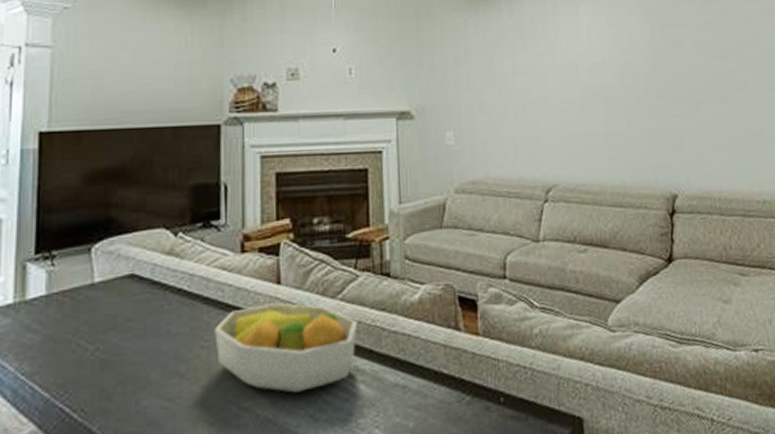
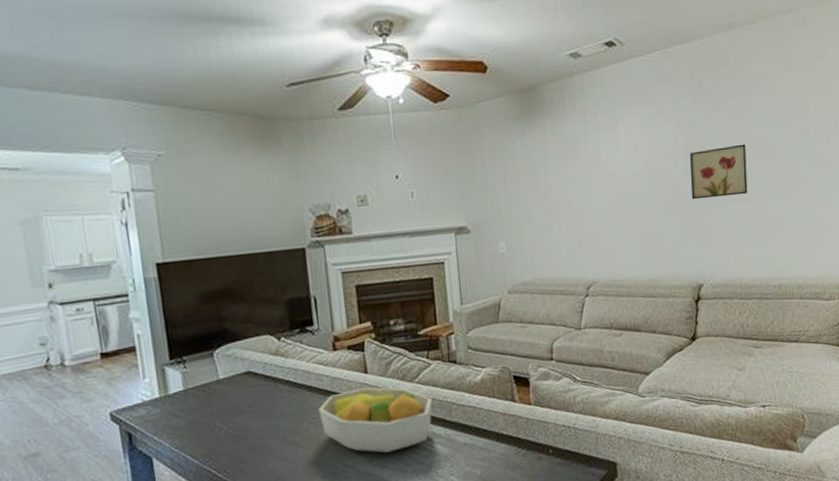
wall art: none [656,40,721,98] -> present [689,144,748,200]

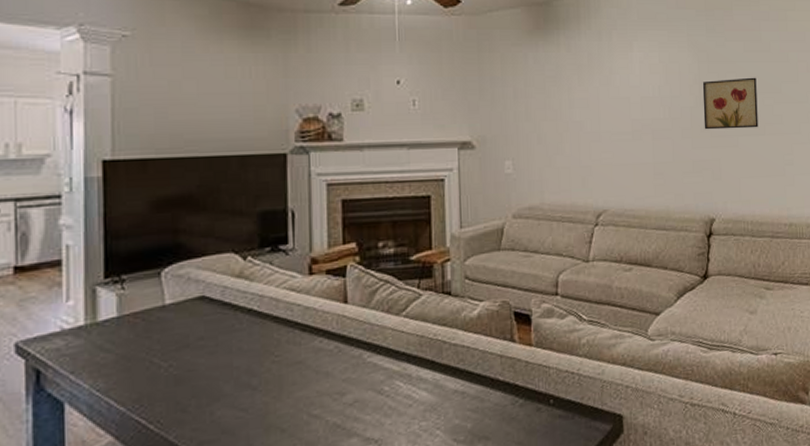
fruit bowl: present [318,387,433,453] -> none [284,320,421,401]

